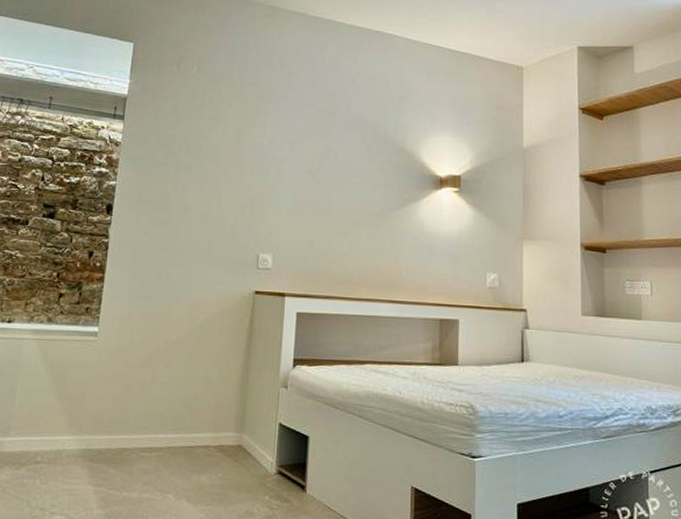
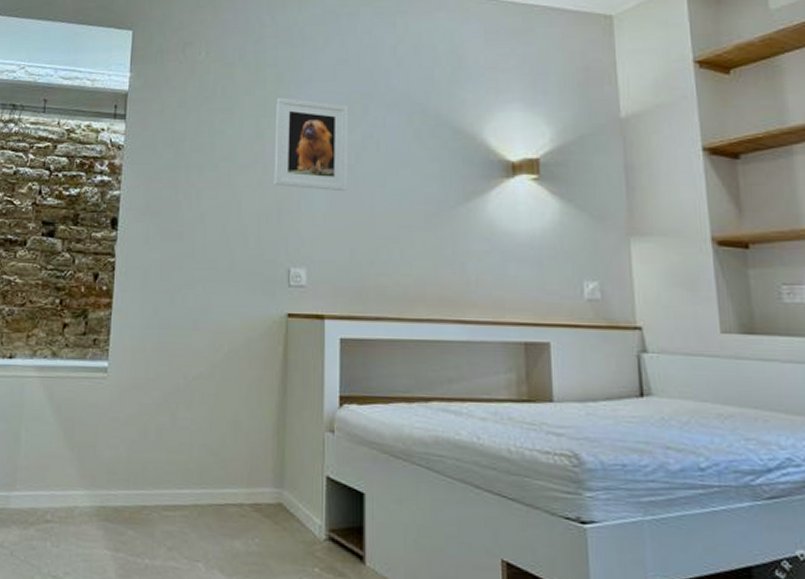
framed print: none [250,111,314,193] -> present [274,97,348,192]

